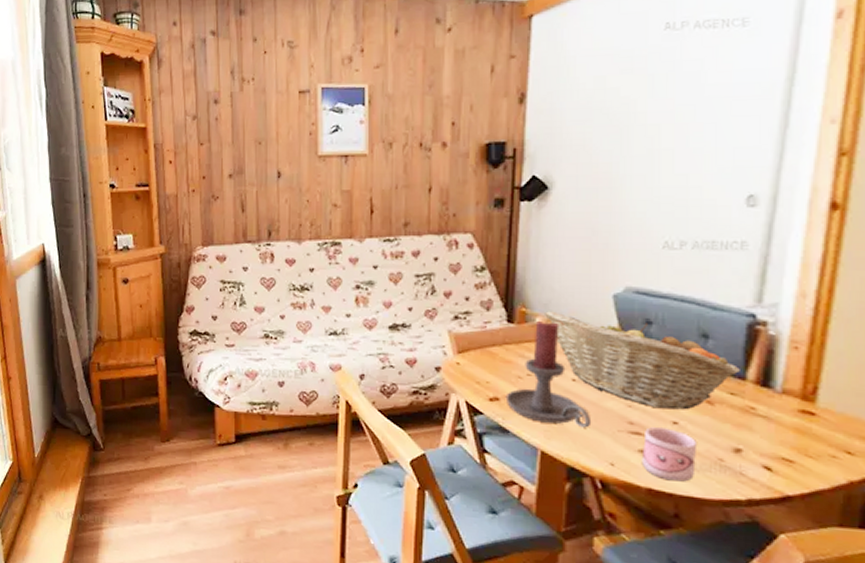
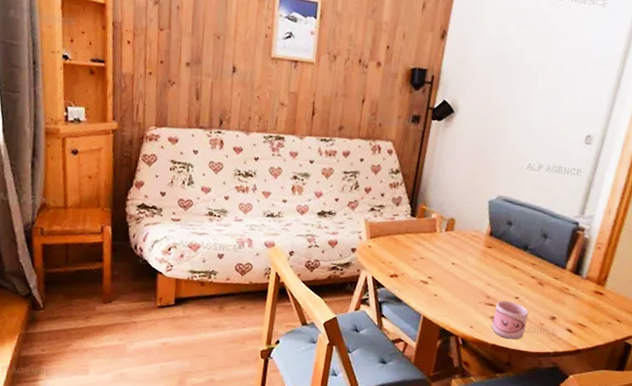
candle holder: present [505,321,592,428] -> none [402,217,462,300]
fruit basket: present [545,311,740,410] -> none [439,209,563,289]

